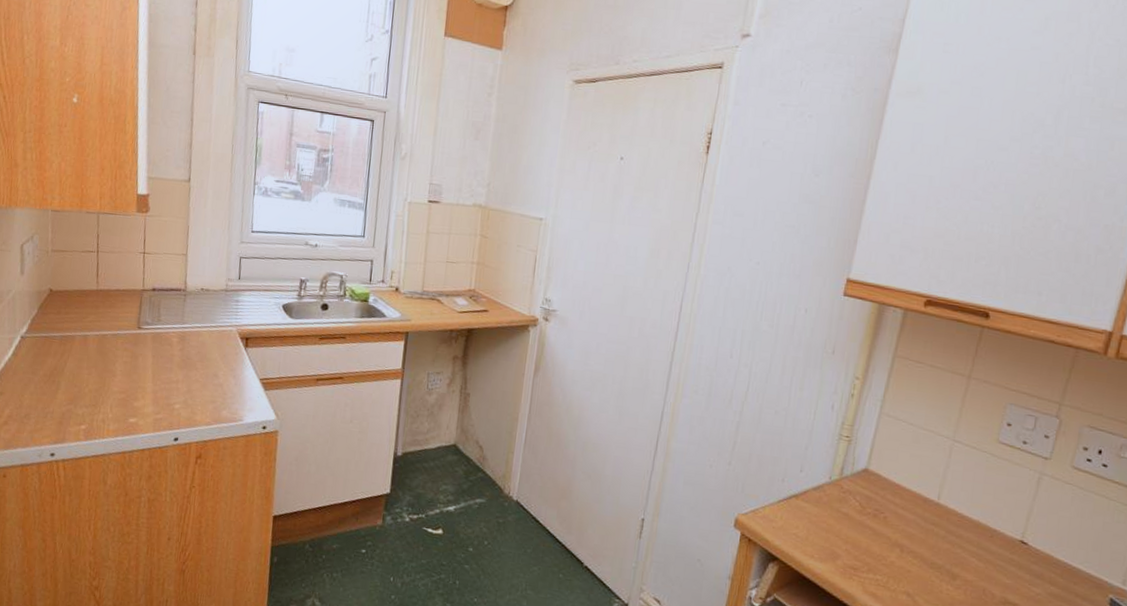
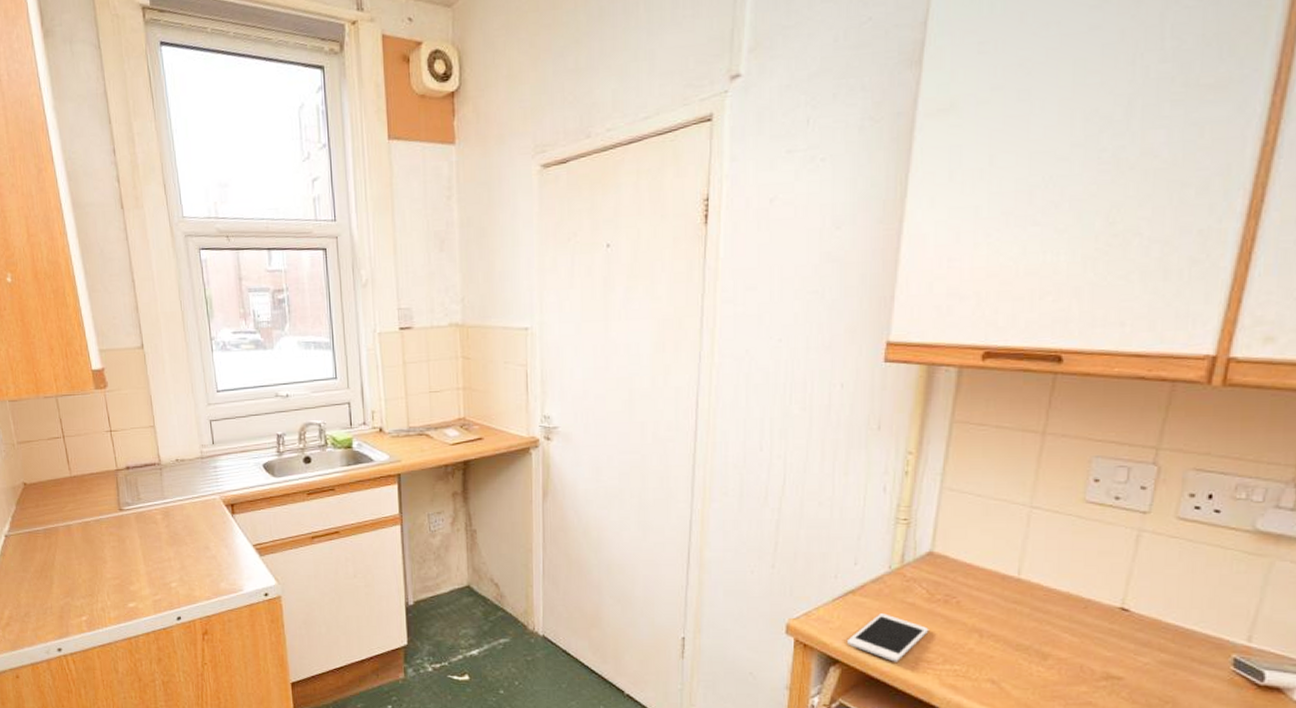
cell phone: none [787,519,858,566] -> present [848,613,929,662]

